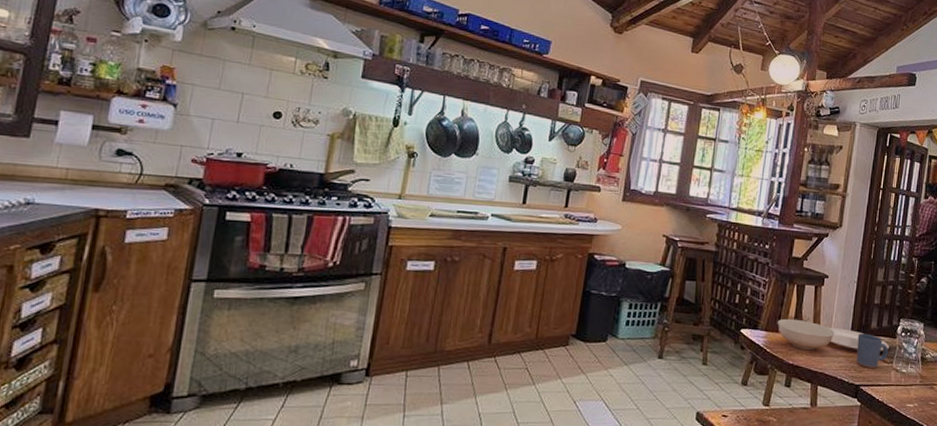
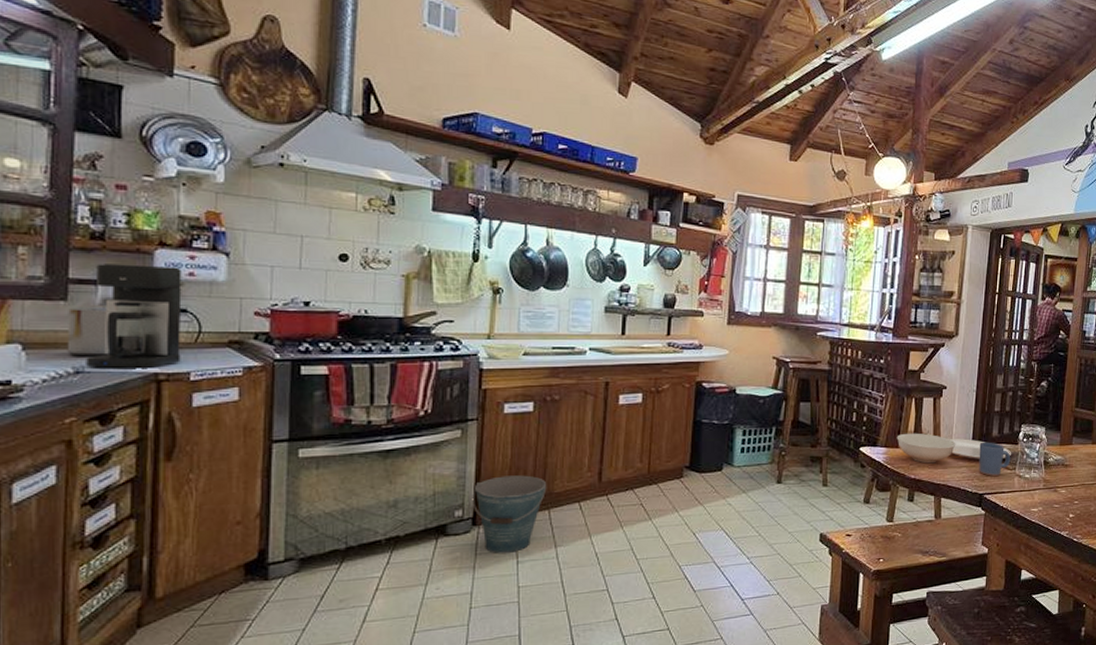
toaster: none [22,144,63,191] -> present [66,307,109,357]
coffee maker: none [37,106,133,204] -> present [86,264,182,368]
bucket: none [367,330,440,406] -> present [472,475,547,553]

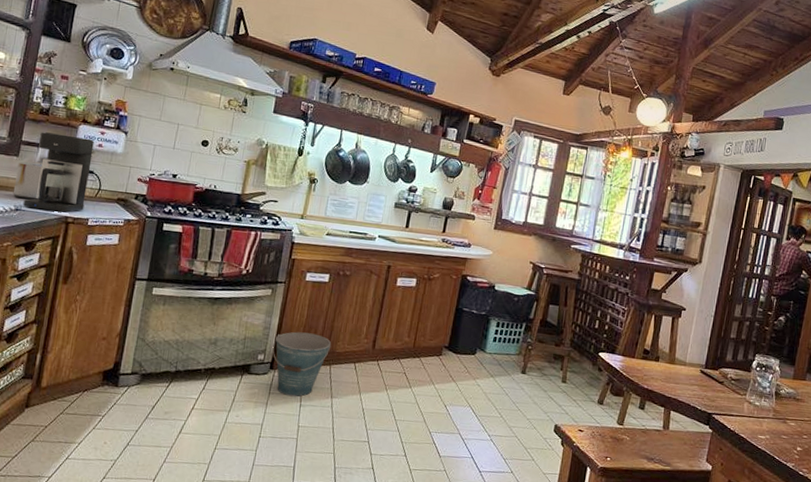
bowl: present [896,433,956,464] -> none [634,345,690,378]
plate: present [948,438,1012,459] -> none [682,356,744,383]
mug: present [979,442,1011,476] -> none [710,364,743,399]

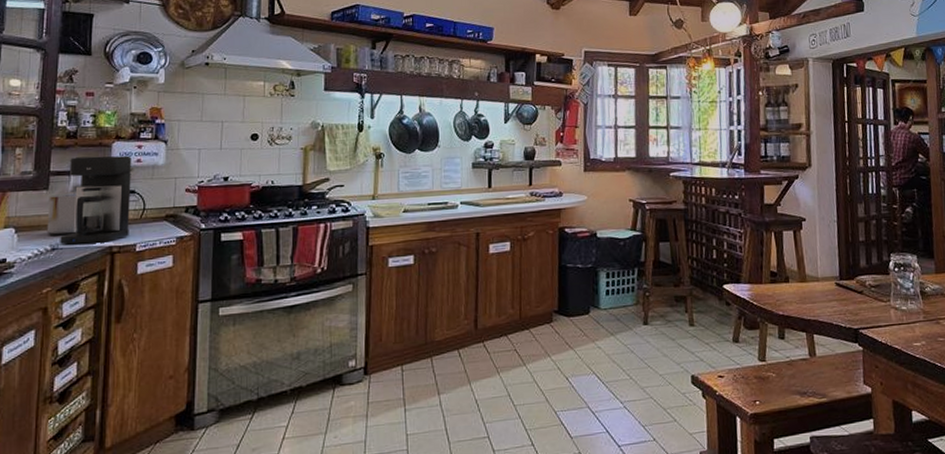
bucket: present [272,332,331,397] -> none [363,325,429,402]

